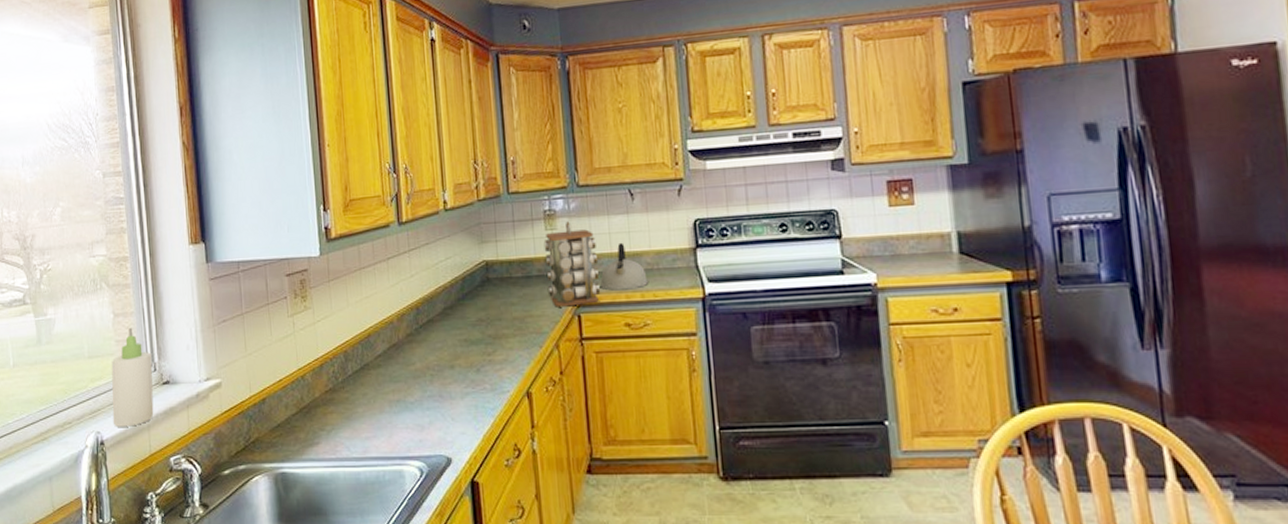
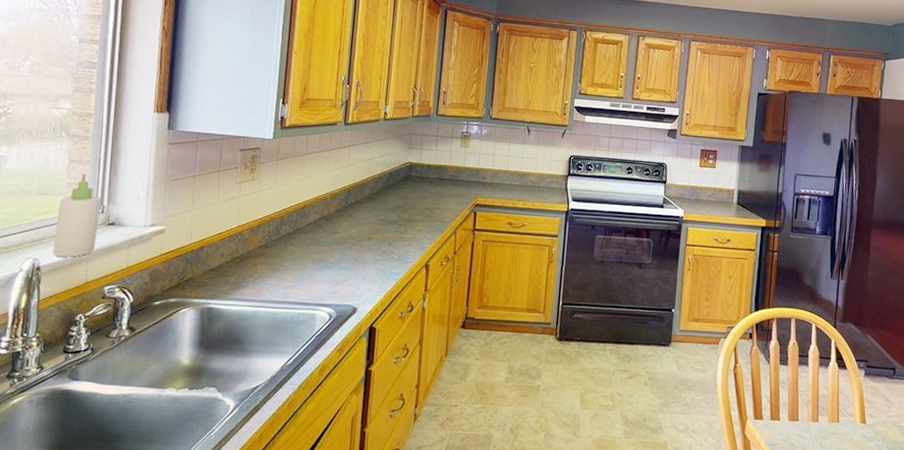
spice rack: present [544,221,600,307] -> none [454,143,497,206]
kettle: present [599,242,648,291] -> none [494,164,530,199]

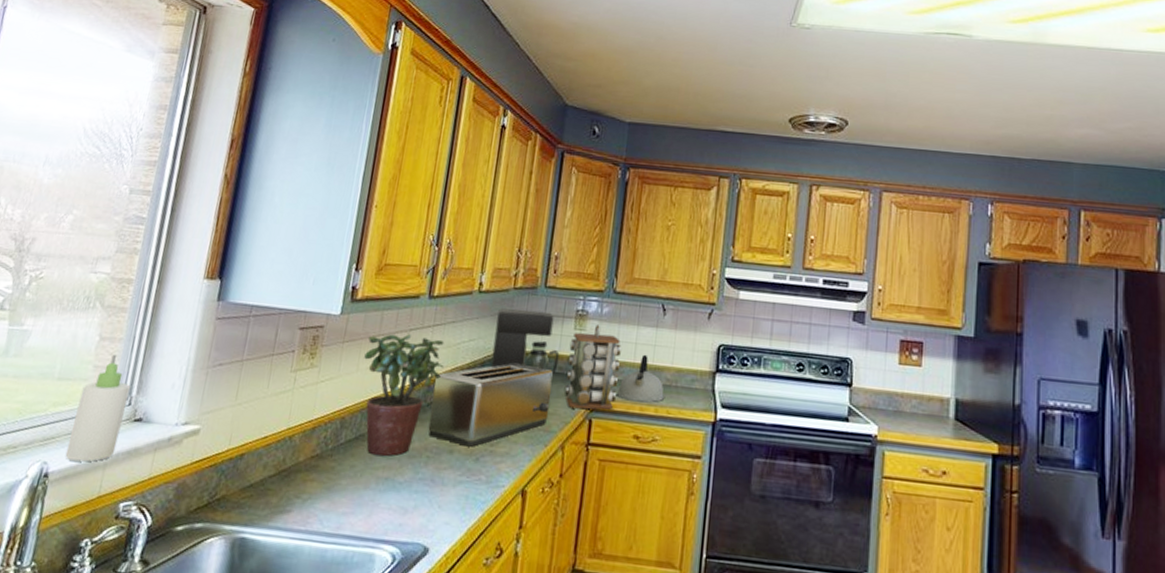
potted plant: none [295,153,360,244] -> present [364,334,444,457]
toaster: none [350,172,446,235] -> present [428,362,554,447]
coffee maker: none [397,132,450,181] -> present [490,308,560,375]
spice rack: none [454,143,497,206] -> present [563,324,621,411]
kettle: none [494,164,530,199] -> present [616,354,664,403]

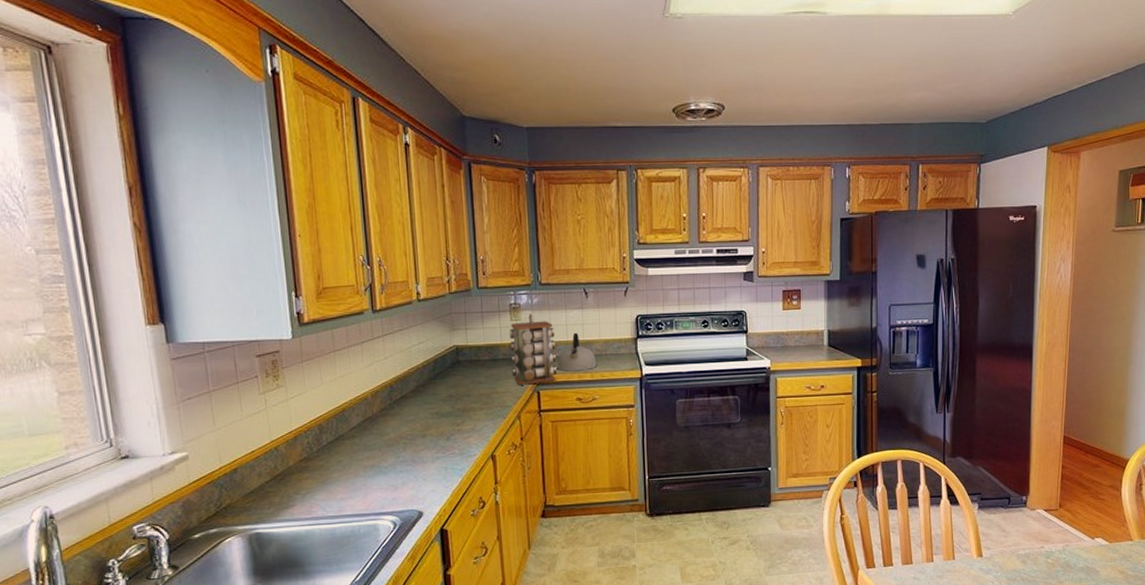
bottle: present [65,354,131,462] -> none [58,405,112,501]
potted plant: present [364,334,444,457] -> none [324,346,401,450]
toaster: present [428,362,554,447] -> none [396,356,502,430]
coffee maker: present [490,308,560,375] -> none [439,309,502,363]

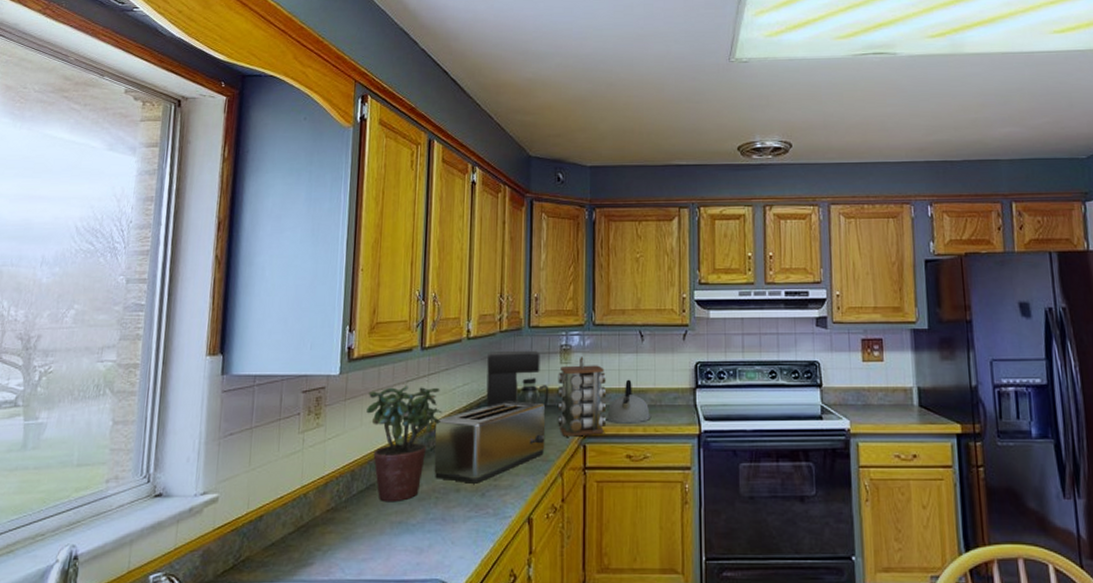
potted plant: none [324,346,401,450] -> present [366,386,442,503]
toaster: none [396,356,502,430] -> present [434,401,546,484]
coffee maker: none [439,309,502,363] -> present [486,350,549,408]

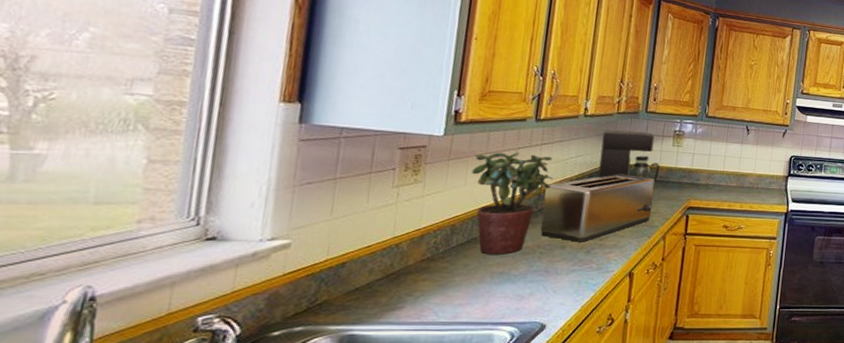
spice rack: present [557,357,606,437] -> none [664,142,713,209]
kettle: present [605,379,650,424] -> none [708,164,748,201]

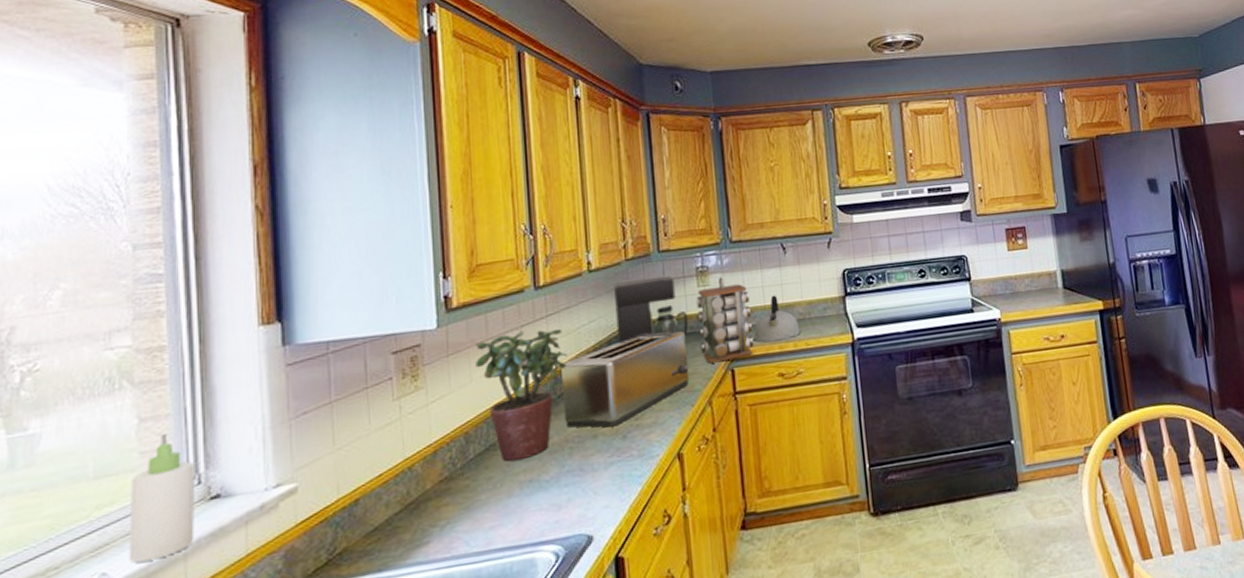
bottle: none [116,176,197,283] -> present [129,433,196,563]
spice rack: none [664,142,713,209] -> present [696,277,753,364]
kettle: none [708,164,748,201] -> present [753,295,801,343]

